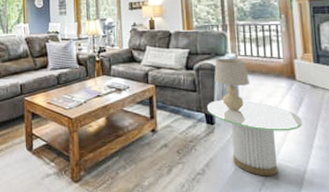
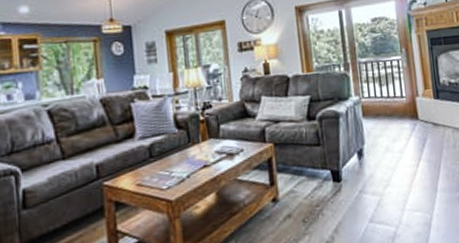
side table: present [206,100,303,177] -> none [332,148,427,232]
table lamp: present [214,58,249,111] -> none [338,101,375,163]

